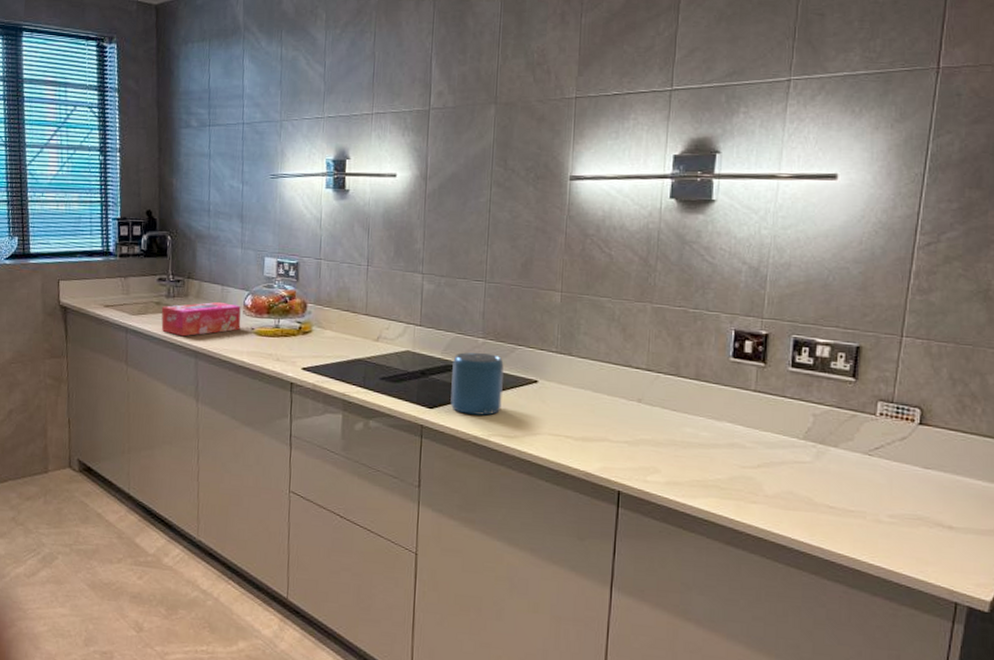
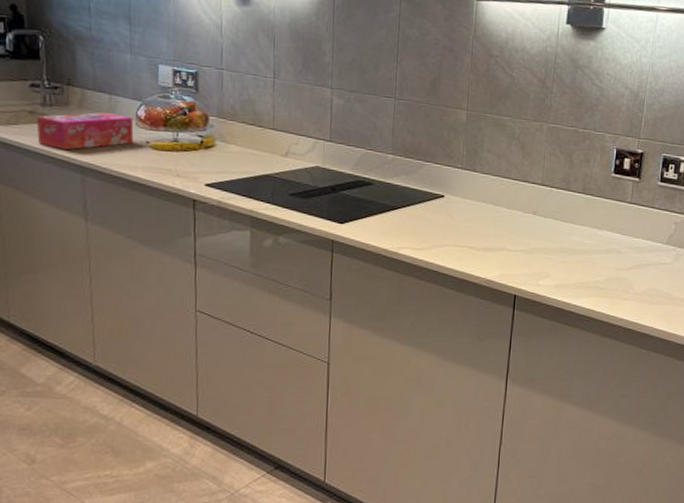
speaker: present [450,352,504,416] -> none [361,168,413,229]

